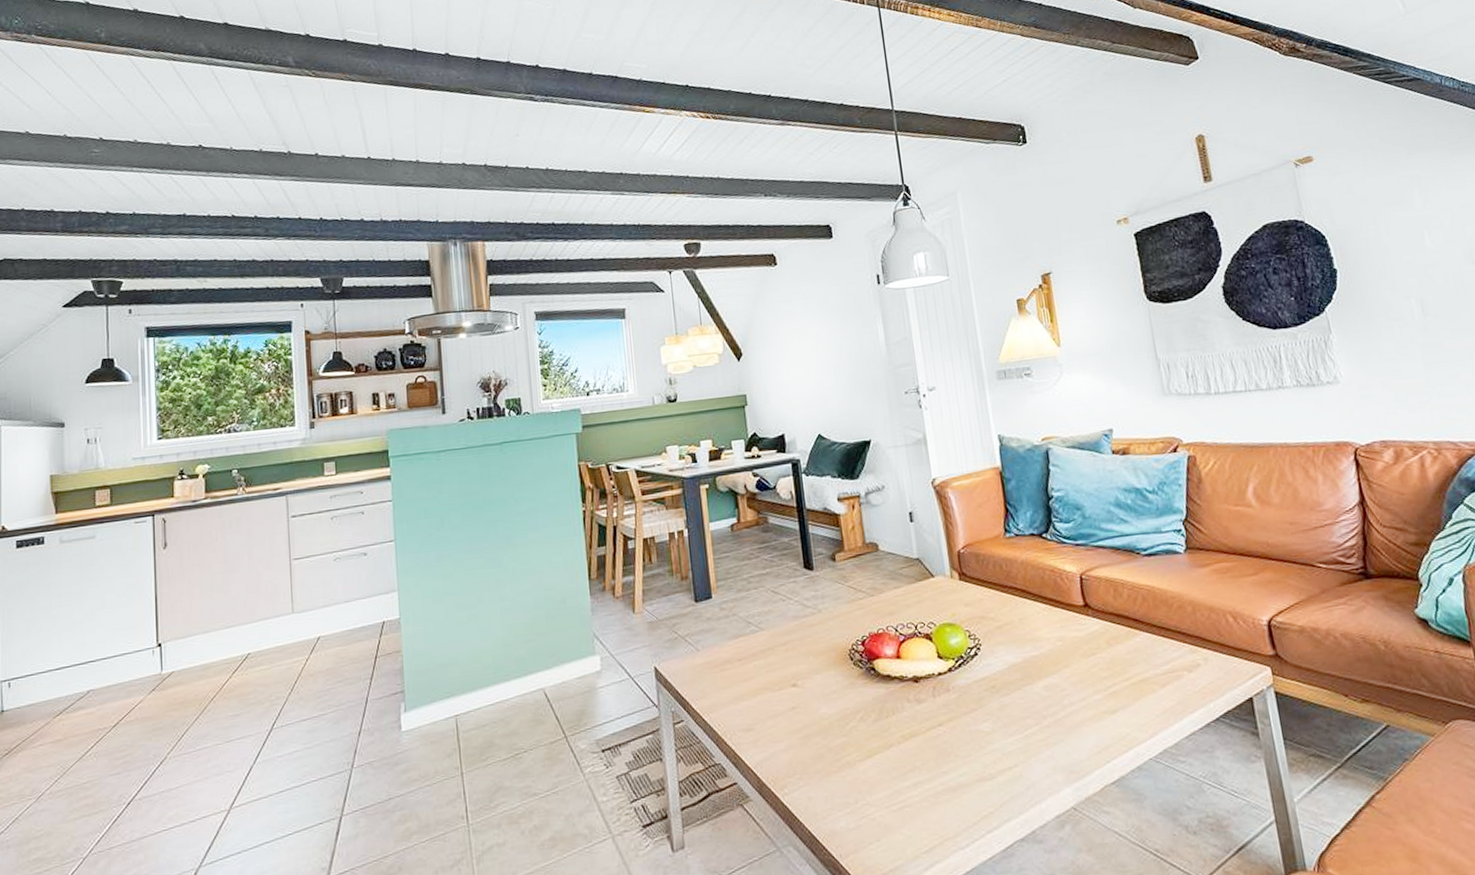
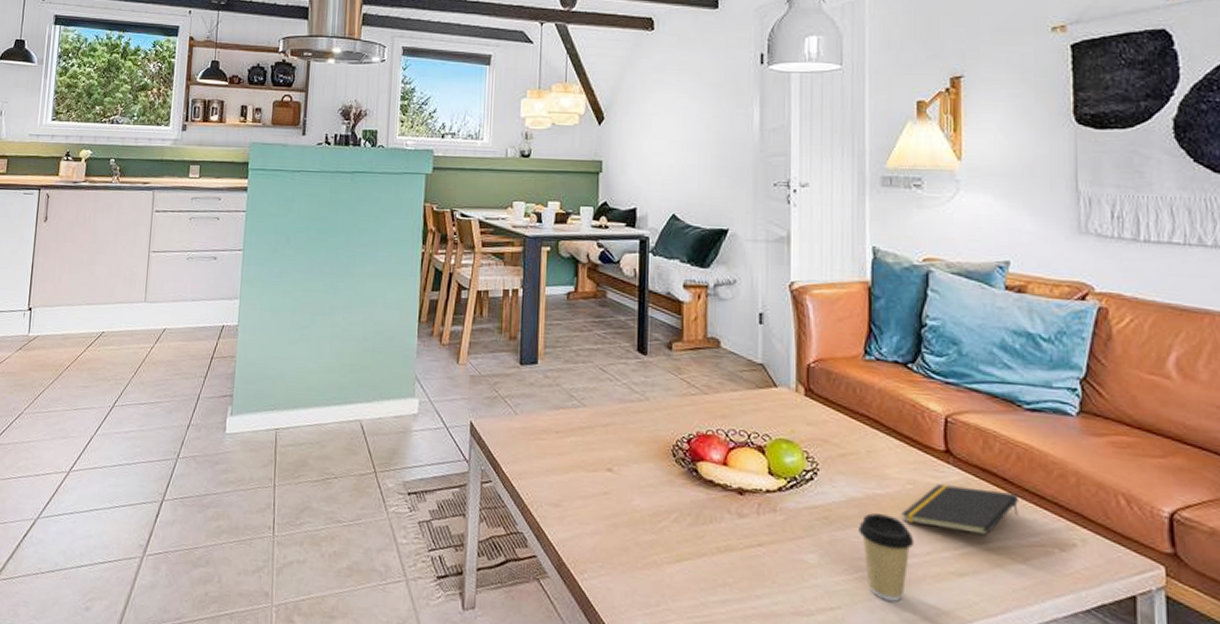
coffee cup: none [1022,672,1071,750] -> present [858,513,915,602]
notepad: none [1056,631,1151,676] -> present [901,484,1018,535]

